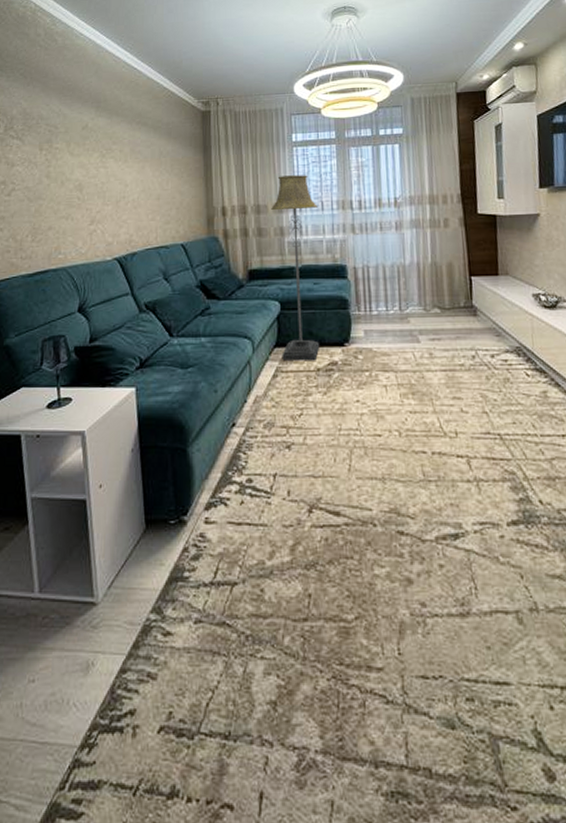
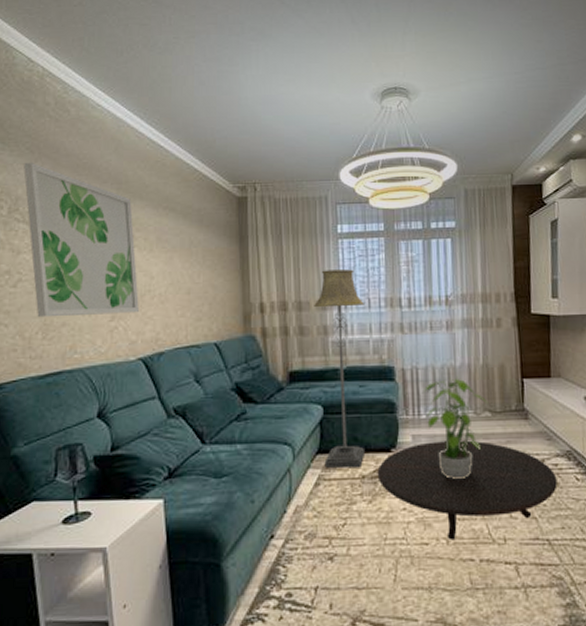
wall art: none [18,86,115,222] -> present [23,162,139,318]
table: none [331,336,508,433] -> present [377,440,558,540]
potted plant: none [374,274,437,373] -> present [423,376,488,479]

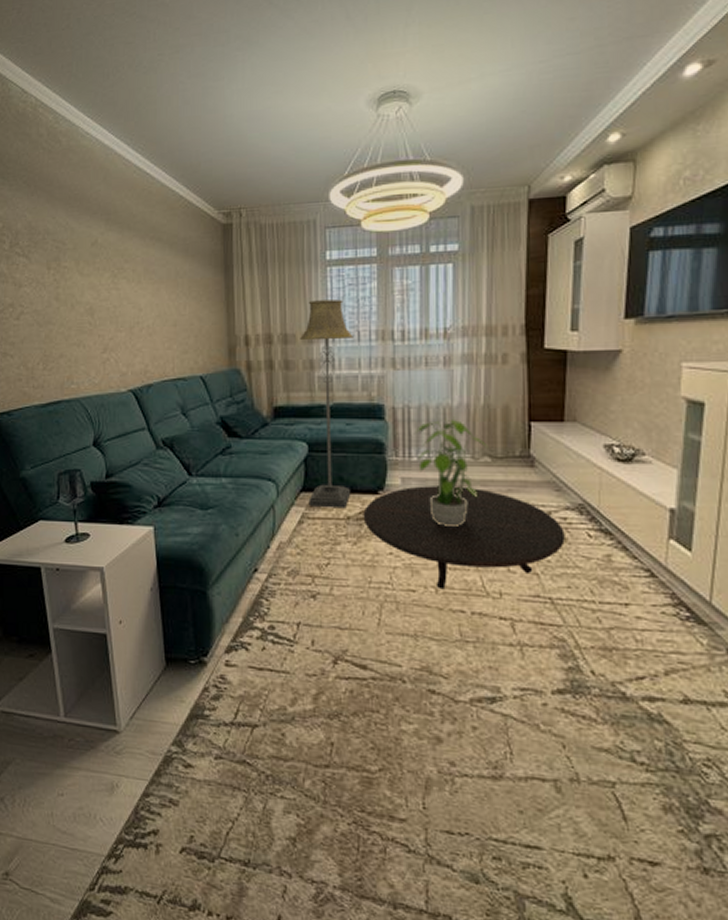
wall art: present [23,162,139,318] -> none [22,195,129,349]

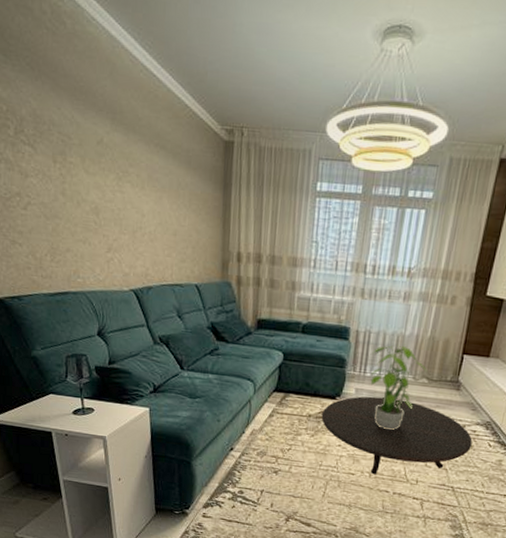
floor lamp: present [300,299,353,509] -> none [279,227,332,408]

